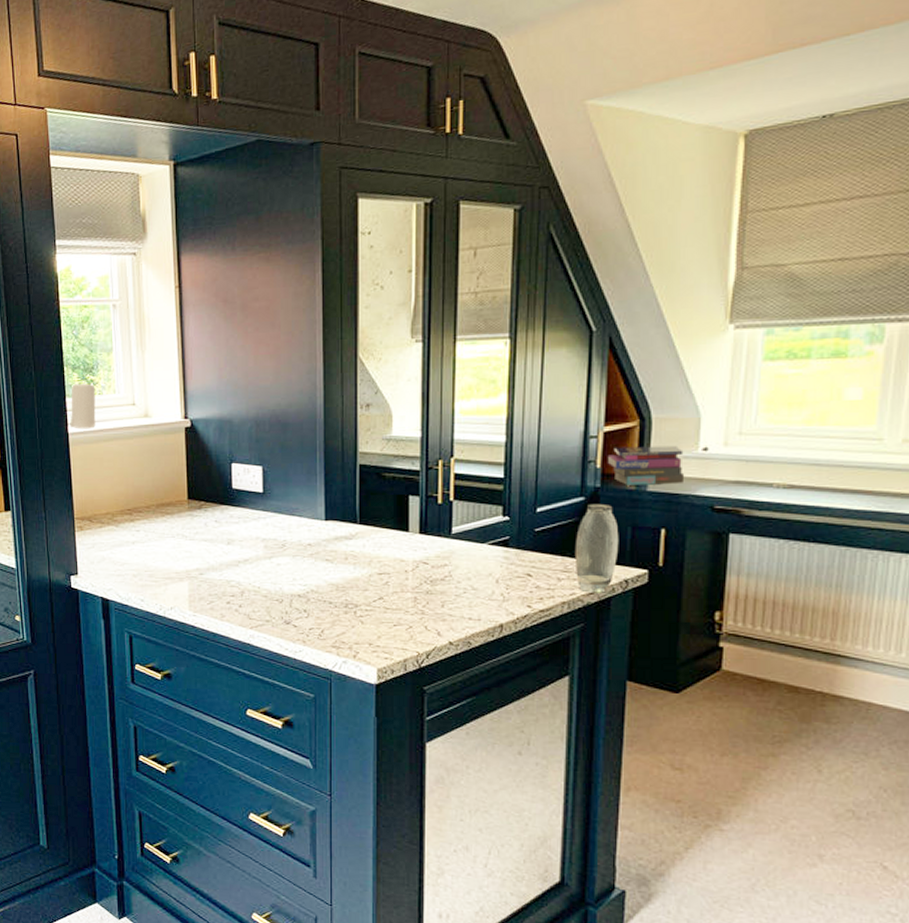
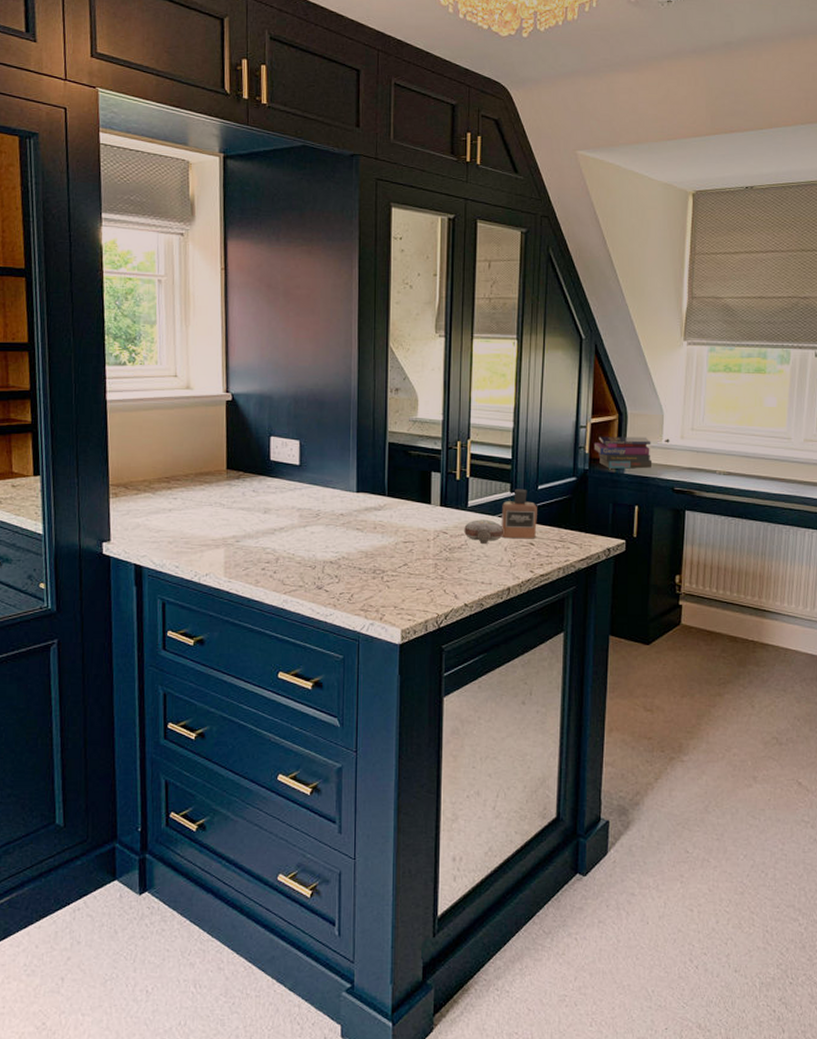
candle: present [70,383,96,429] -> none [108,353,137,398]
perfume bottle: none [448,548,496,575] -> present [464,519,504,544]
perfume: none [491,512,536,569] -> present [501,488,537,539]
vase: present [574,503,619,593] -> none [568,483,603,560]

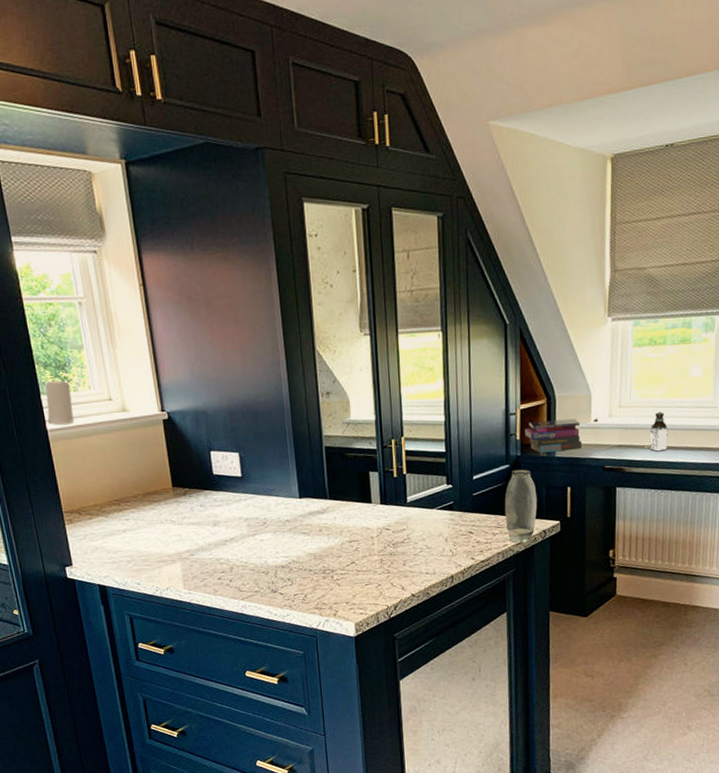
candle: none [108,353,137,398] -> present [45,380,74,426]
perfume bottle: present [464,519,504,544] -> none [405,513,444,537]
perfume: present [501,488,537,539] -> none [439,480,475,530]
vase: none [568,483,603,560] -> present [504,469,538,543]
perfume bottle: none [721,438,741,479] -> present [649,412,668,453]

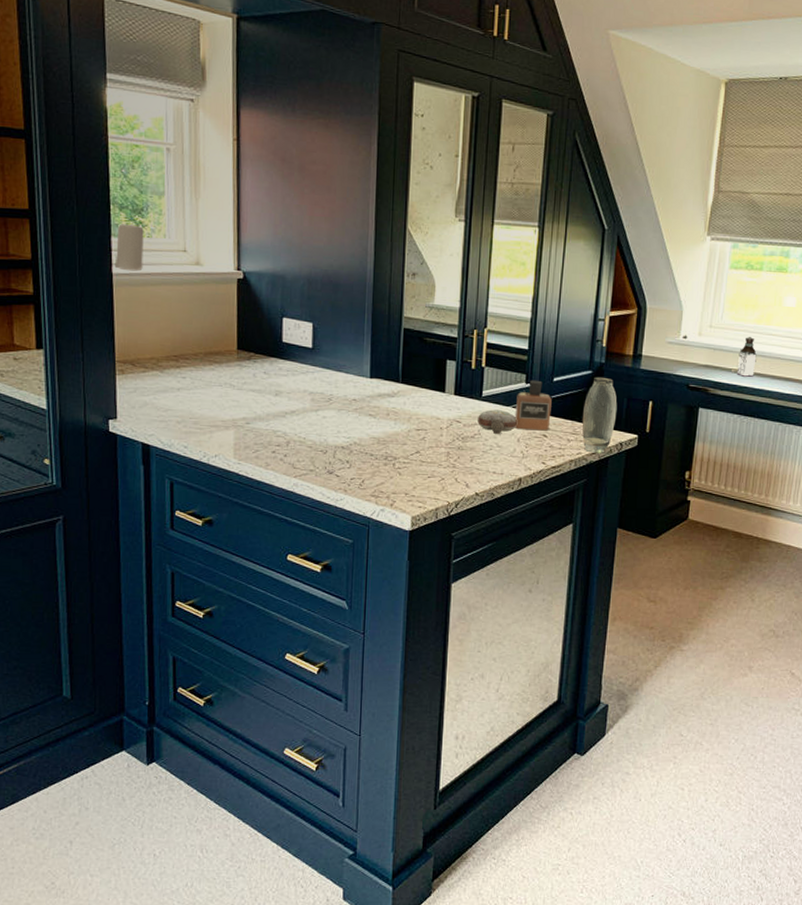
perfume bottle: none [405,513,444,537] -> present [477,409,518,434]
perfume: none [439,480,475,530] -> present [514,380,552,431]
books: present [524,418,582,453] -> none [611,330,669,364]

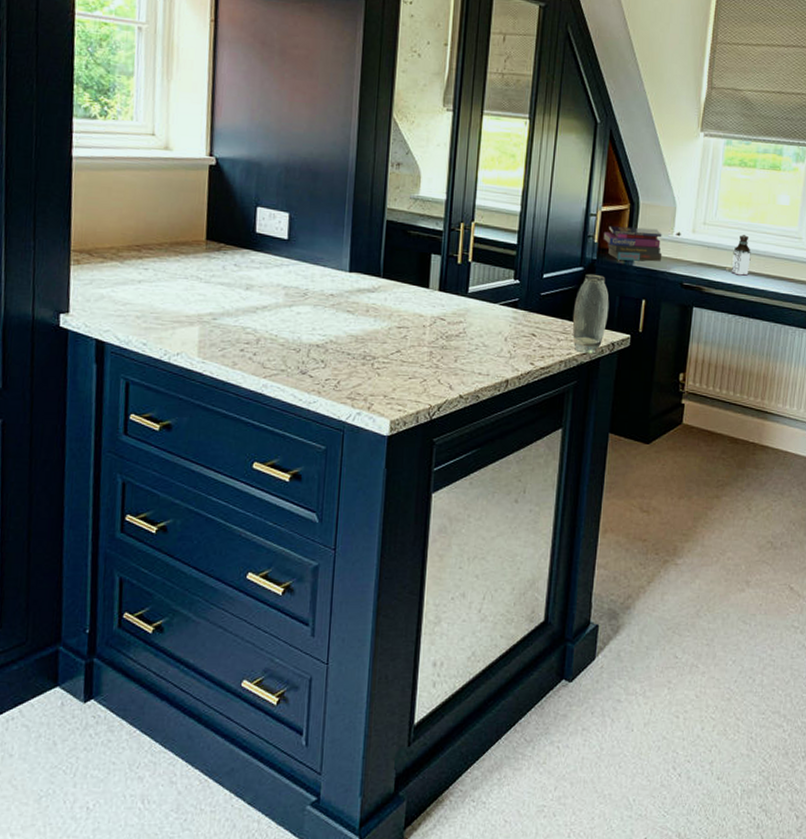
candle: present [114,224,144,272] -> none [74,104,110,155]
perfume bottle: present [477,409,518,434] -> none [463,307,506,333]
perfume: present [514,380,552,431] -> none [502,276,541,330]
books: none [611,330,669,364] -> present [603,225,663,262]

